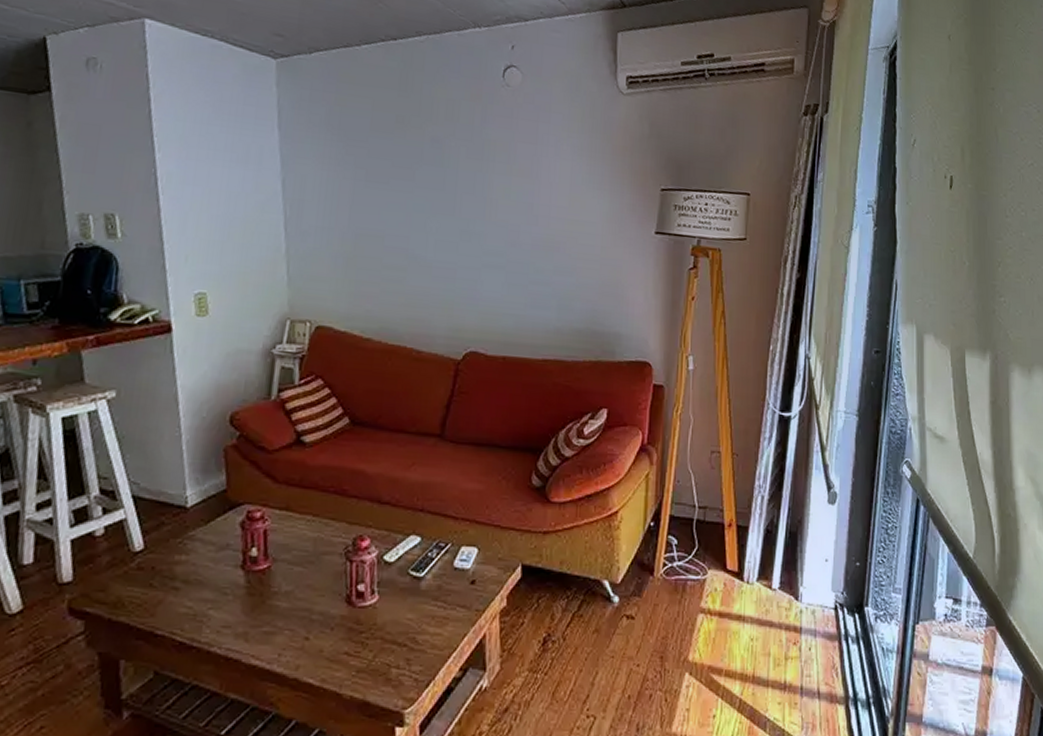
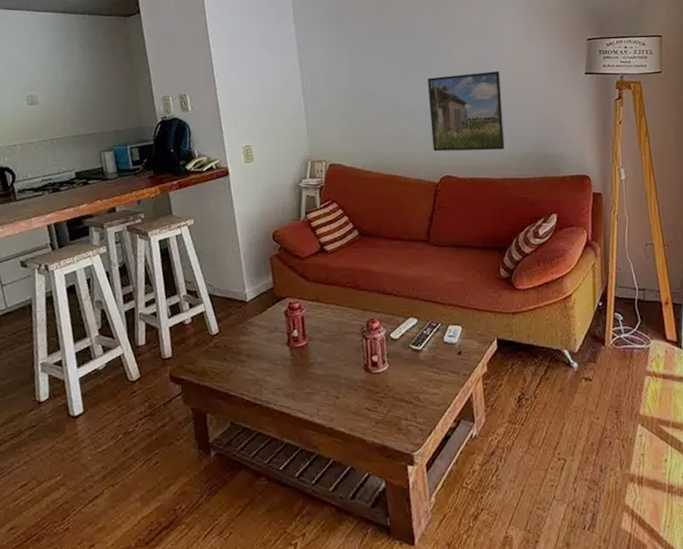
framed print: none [455,219,550,323] -> present [428,70,504,152]

